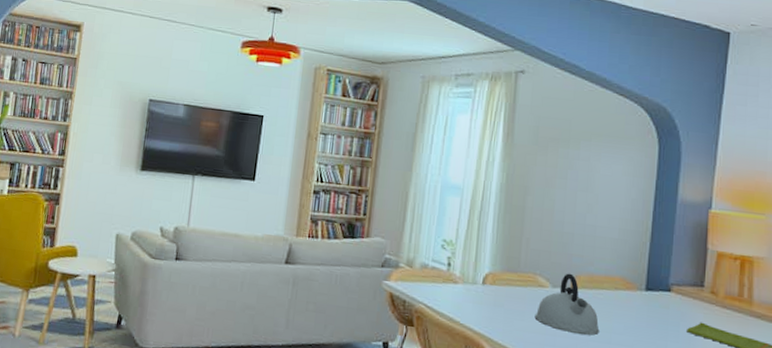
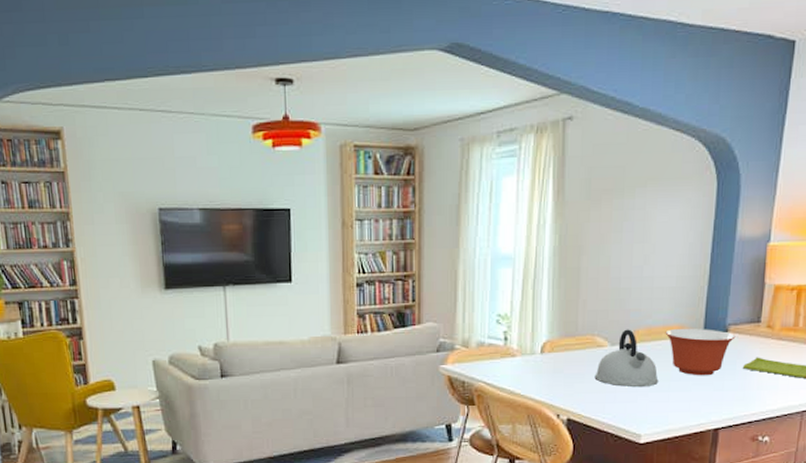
mixing bowl: none [607,280,679,334] -> present [665,328,736,376]

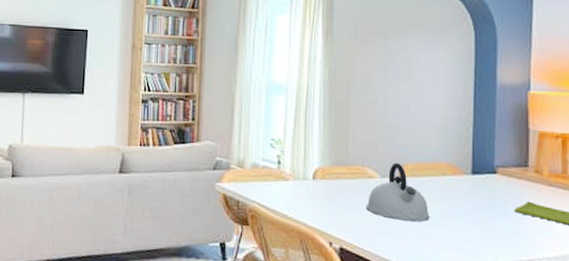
mixing bowl: present [665,328,736,376] -> none [434,166,505,216]

